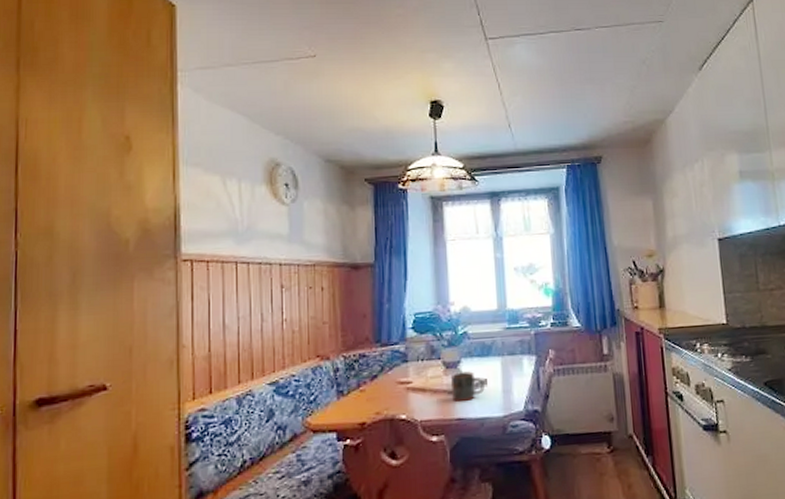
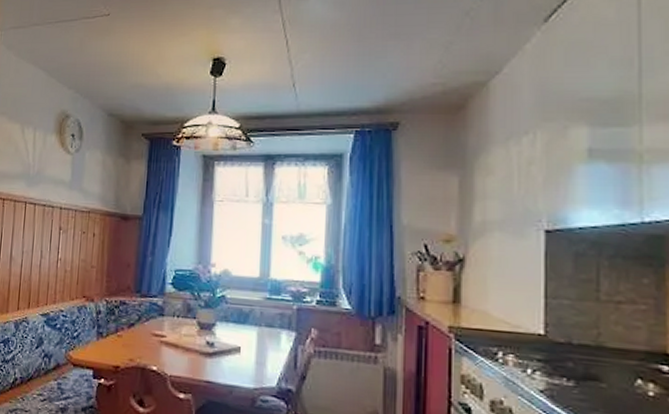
mug: present [450,371,485,402] -> none [202,334,238,365]

